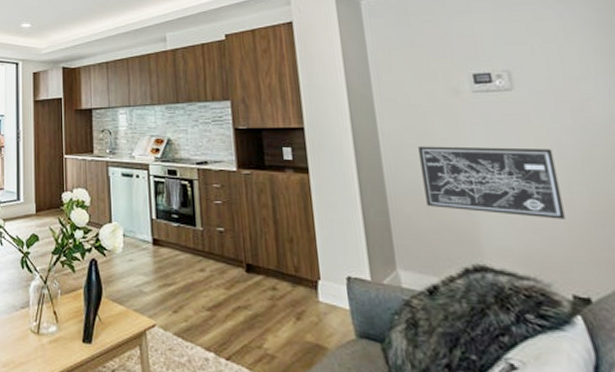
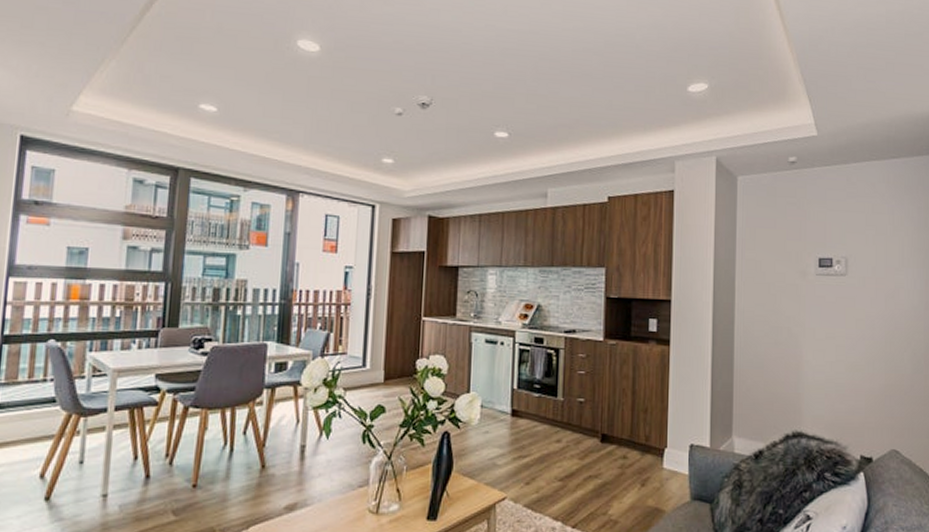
wall art: present [418,146,566,219] -> none [765,323,866,392]

